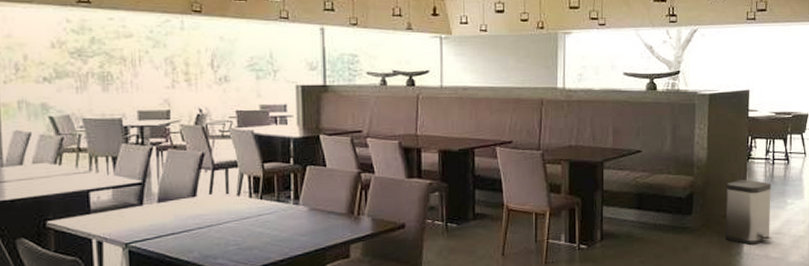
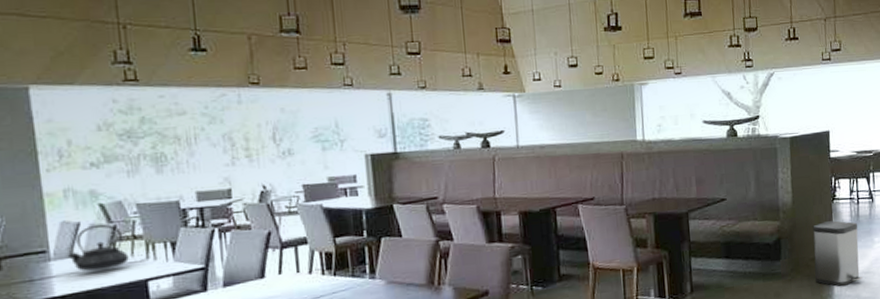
teapot: none [19,135,73,180] -> present [68,224,129,272]

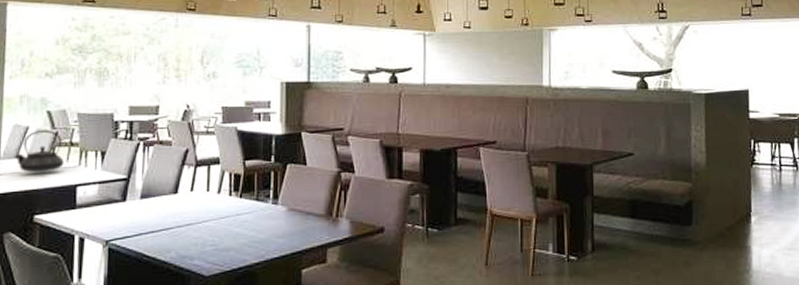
pedal bin: present [813,220,862,287] -> none [728,187,785,263]

